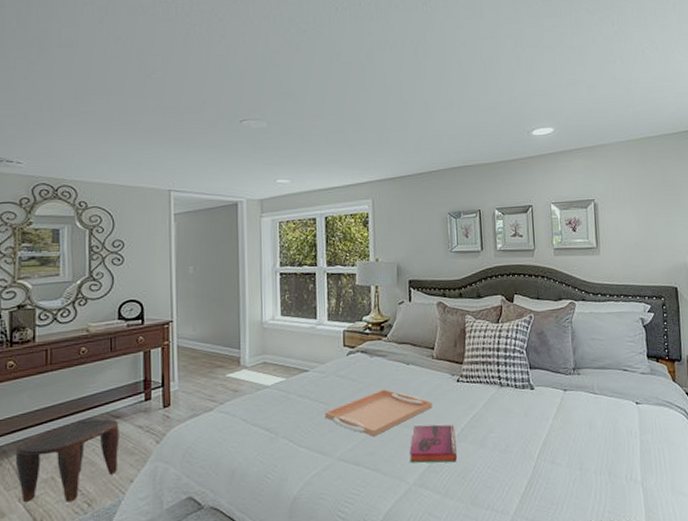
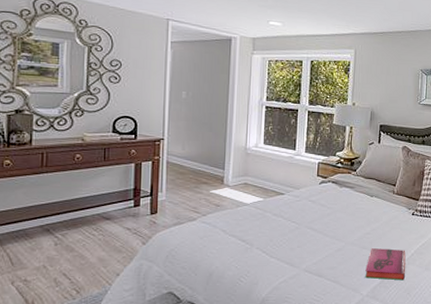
stool: present [15,419,120,503] -> none [9,219,109,288]
serving tray: present [324,389,432,436] -> none [295,215,389,254]

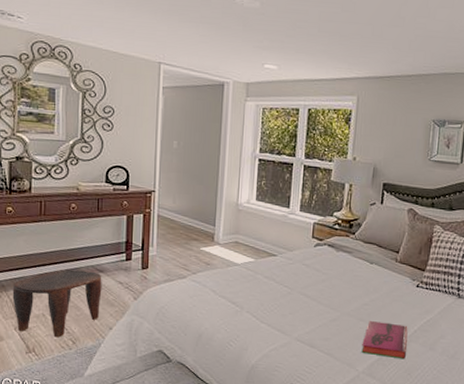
stool: none [9,219,109,288] -> present [12,269,102,338]

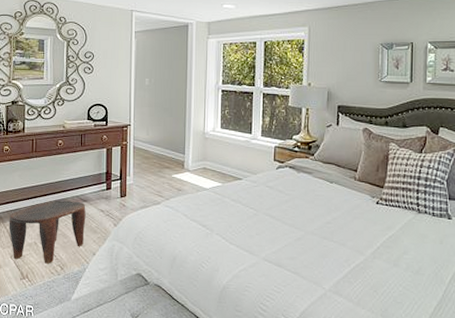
hardback book: present [361,321,408,360] -> none [327,239,371,277]

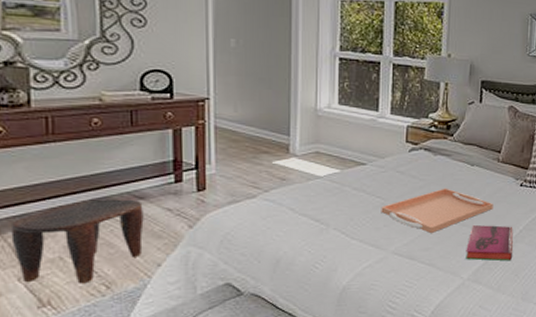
serving tray: none [254,202,351,243] -> present [381,188,493,233]
hardback book: none [327,239,371,277] -> present [466,225,513,261]

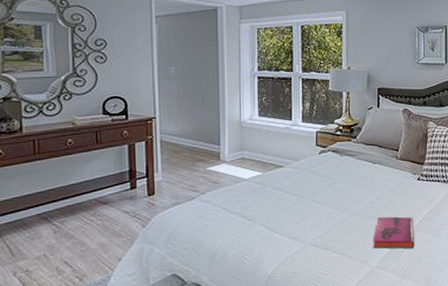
stool: present [10,199,144,284] -> none [8,204,108,277]
serving tray: present [381,188,493,233] -> none [298,184,395,225]

